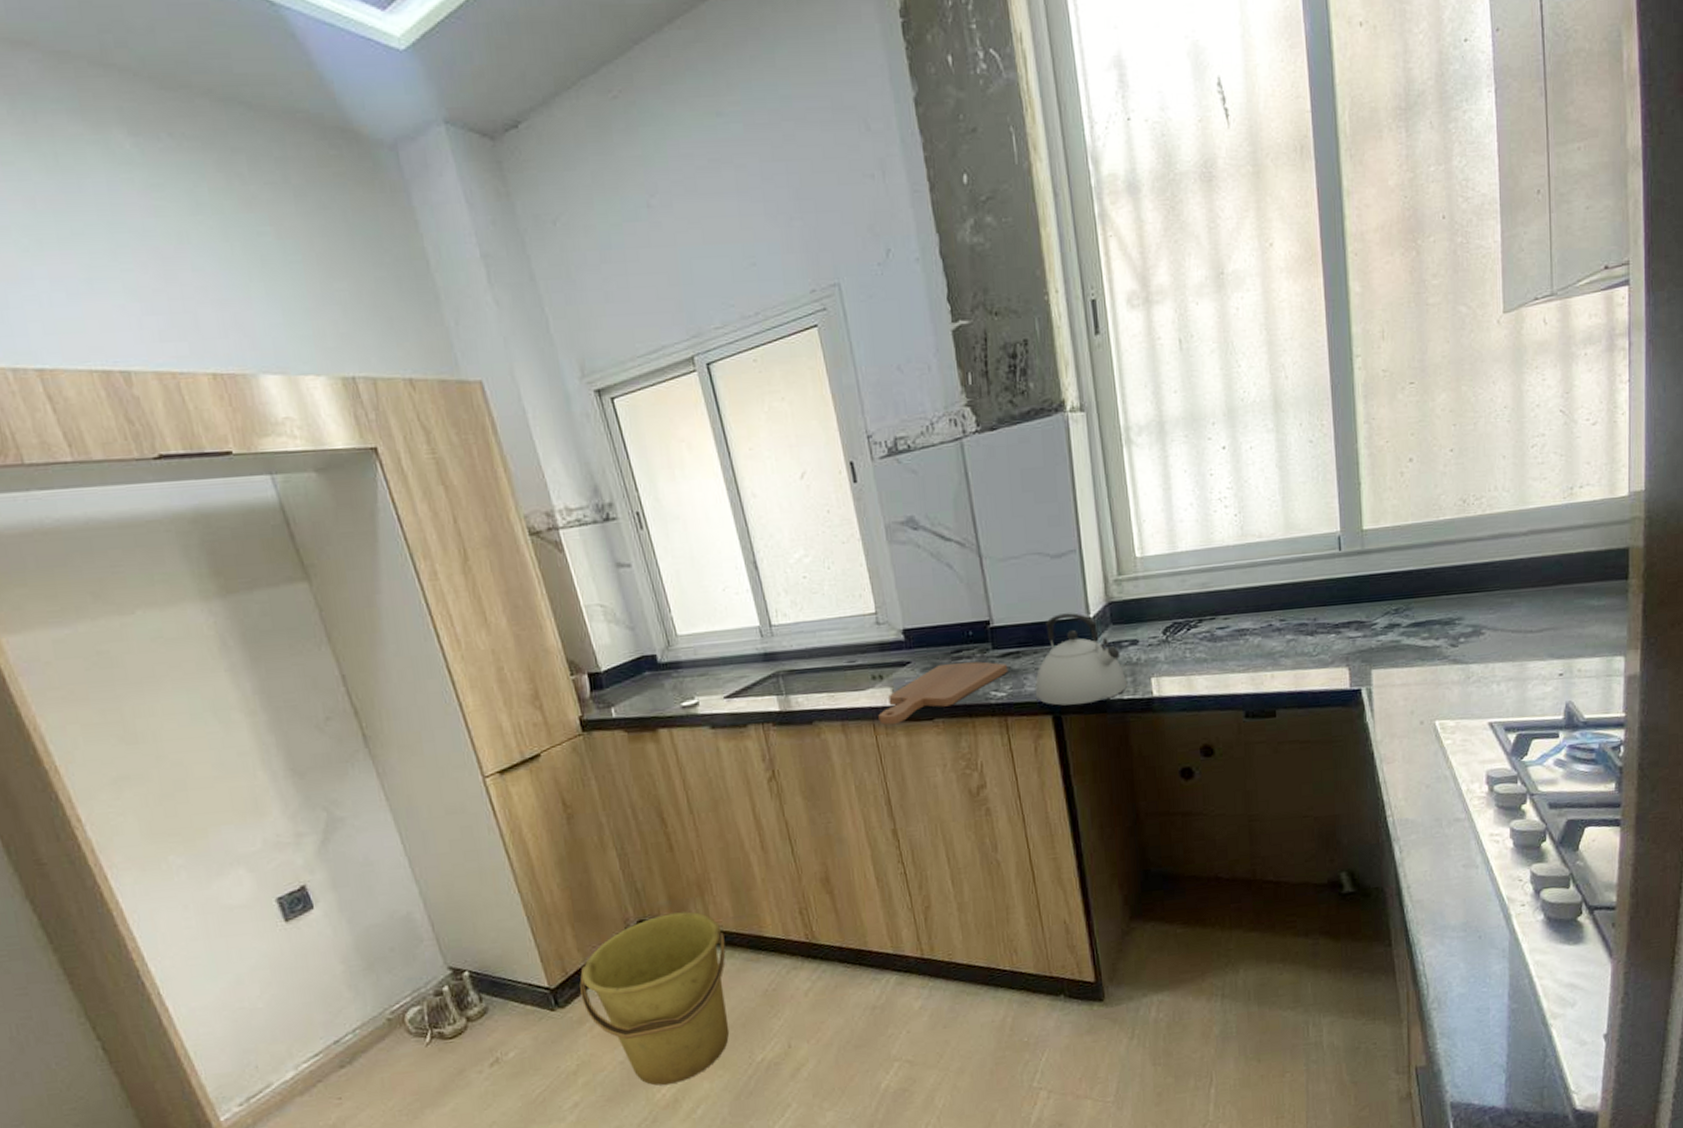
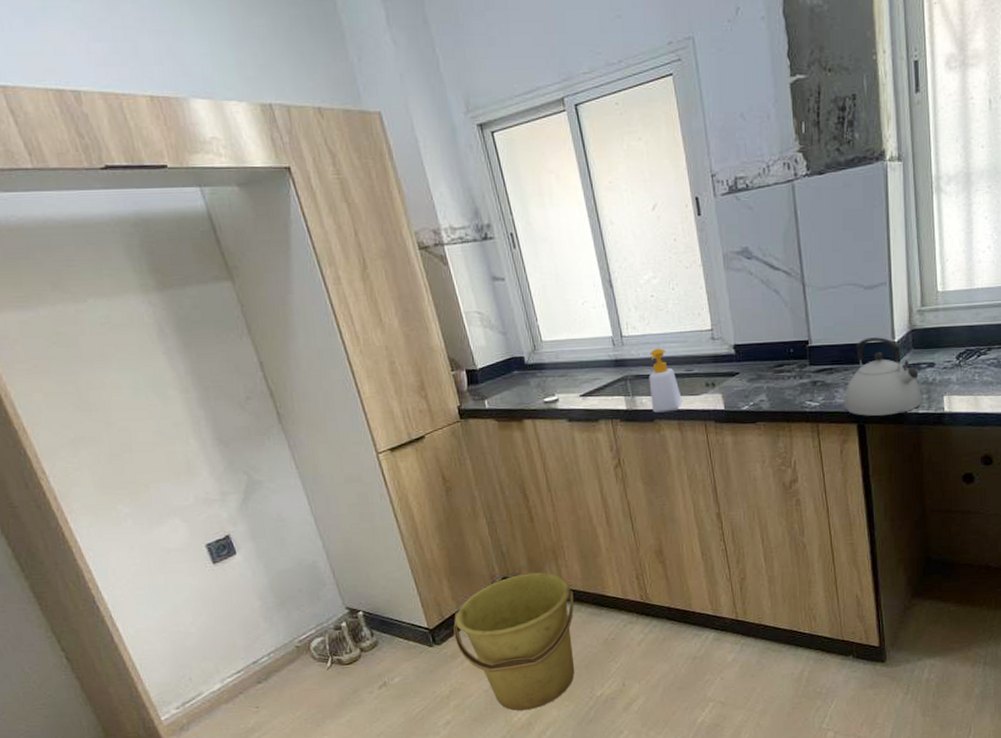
soap bottle: none [804,637,845,714] -> present [649,348,682,413]
cutting board: present [878,661,1008,726] -> none [709,375,822,426]

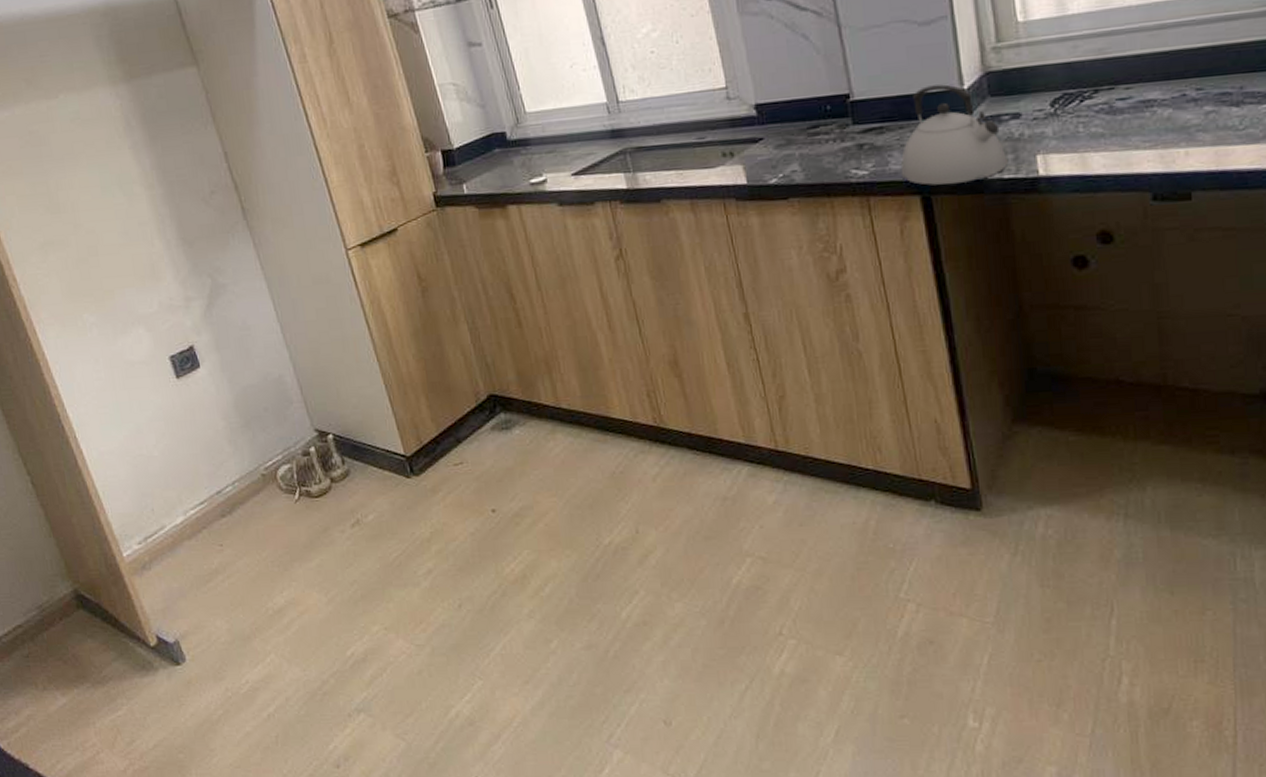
bucket: present [453,572,575,711] -> none [433,388,577,560]
soap bottle: present [649,348,682,413] -> none [652,113,694,191]

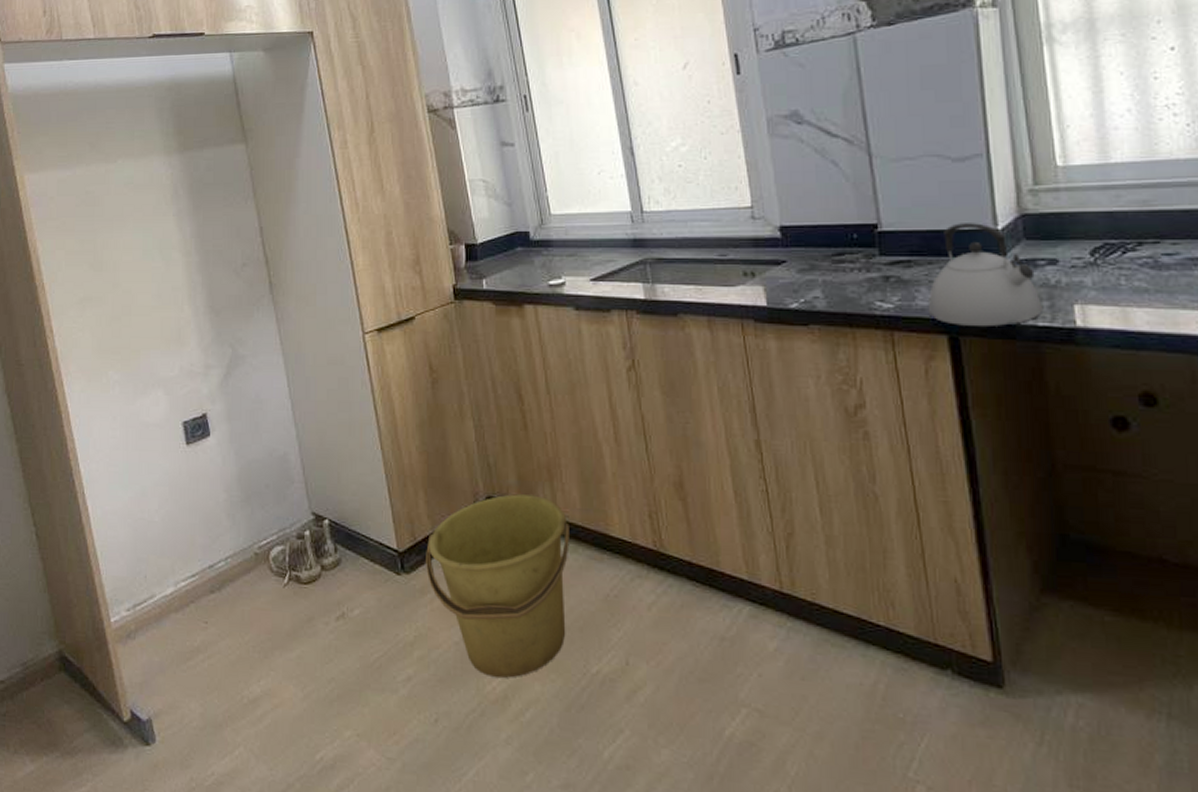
bucket: none [433,388,577,560] -> present [426,494,570,678]

